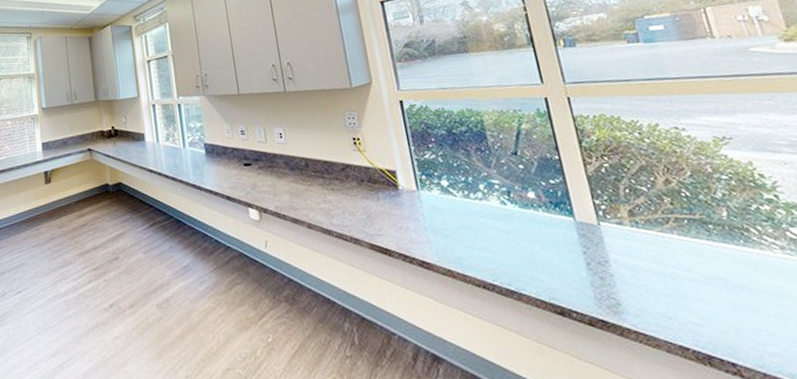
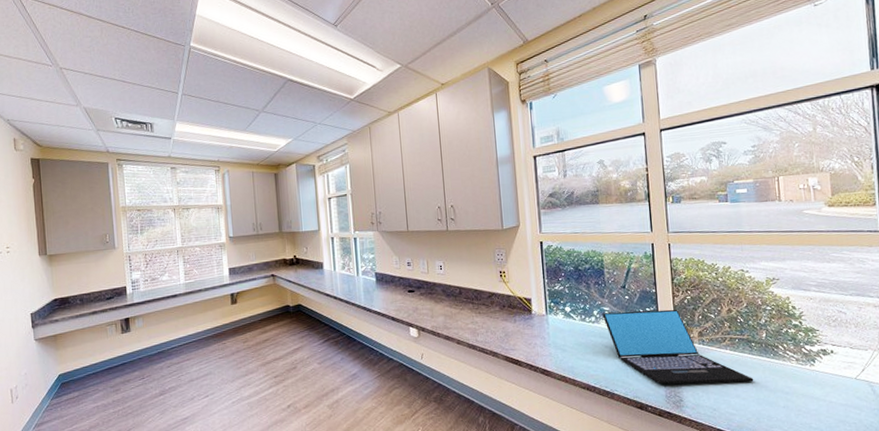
laptop: none [491,181,722,282] -> present [602,309,754,385]

